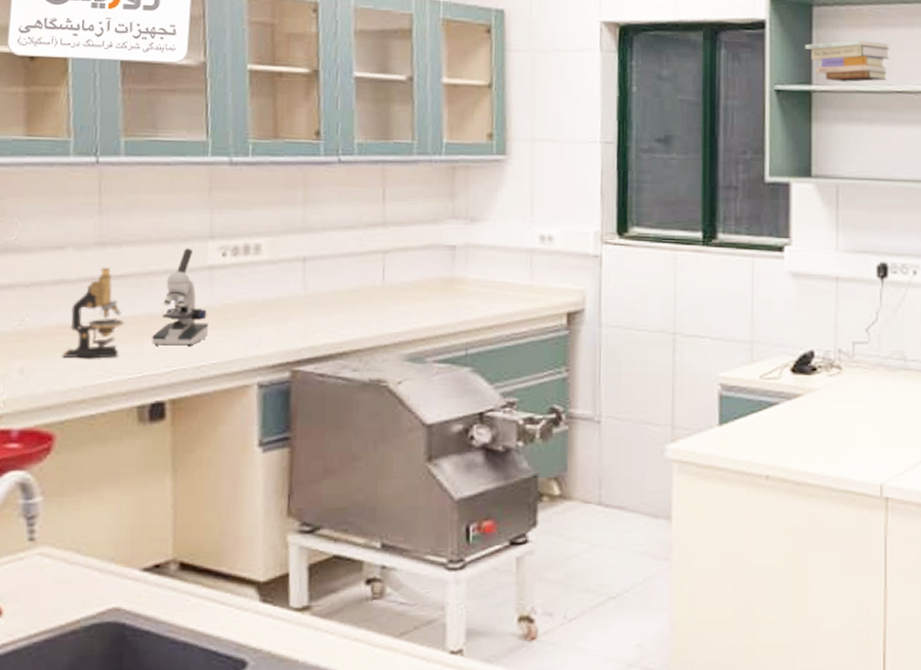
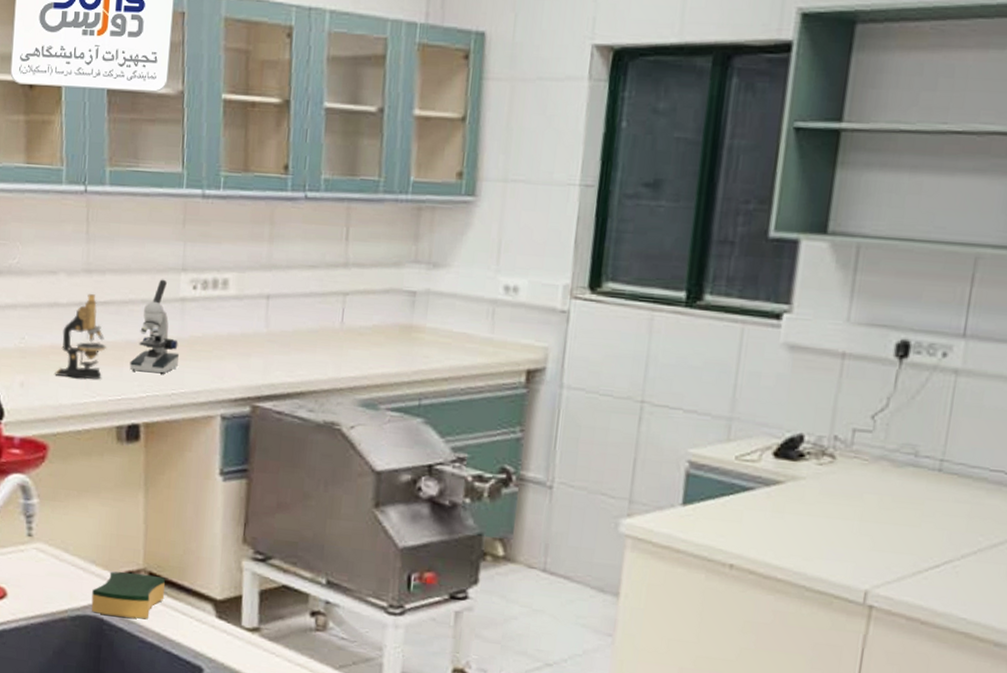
sponge: none [109,565,200,619] -> present [91,571,165,619]
books: present [805,40,889,83] -> none [839,66,952,120]

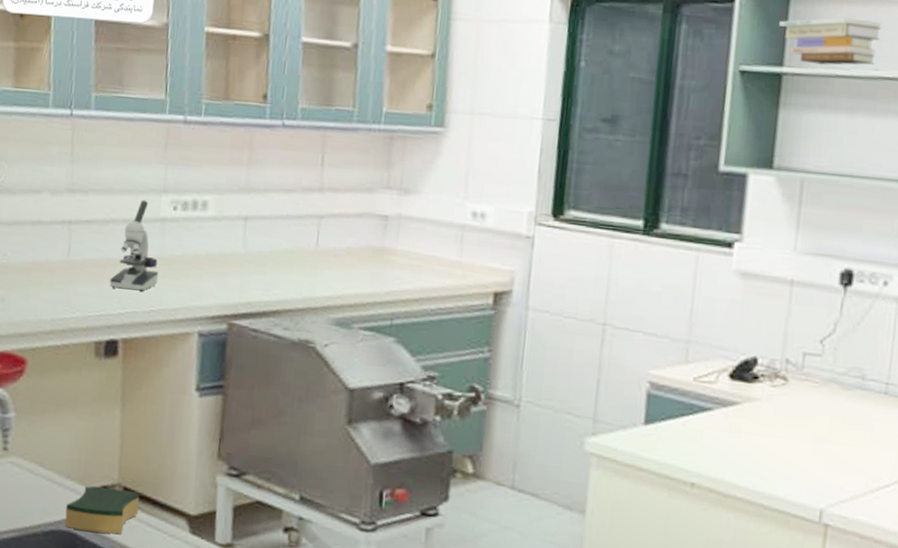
microscope: present [54,293,107,380] -> none [35,212,88,296]
books: none [839,66,952,120] -> present [779,17,881,66]

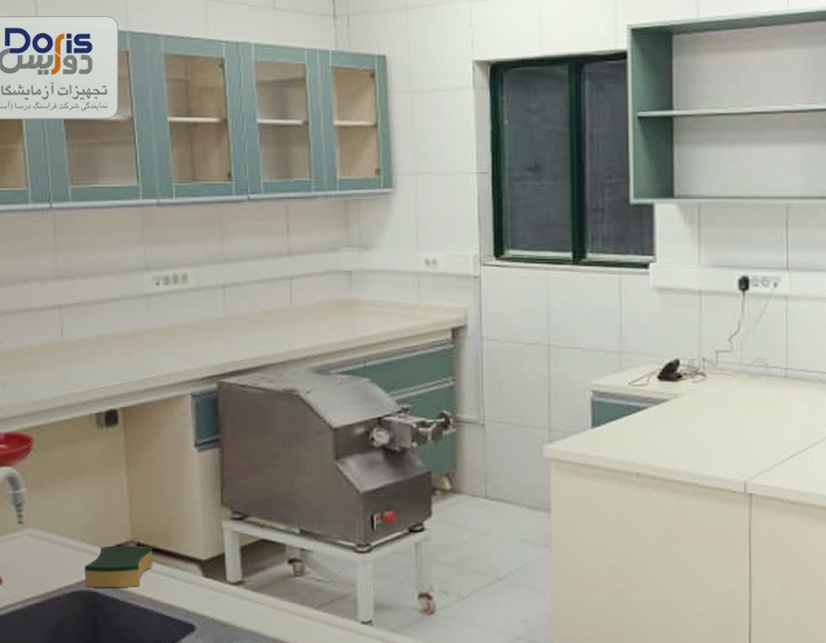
microscope: present [109,200,158,291] -> none [104,279,148,362]
books: present [779,17,881,66] -> none [666,65,748,107]

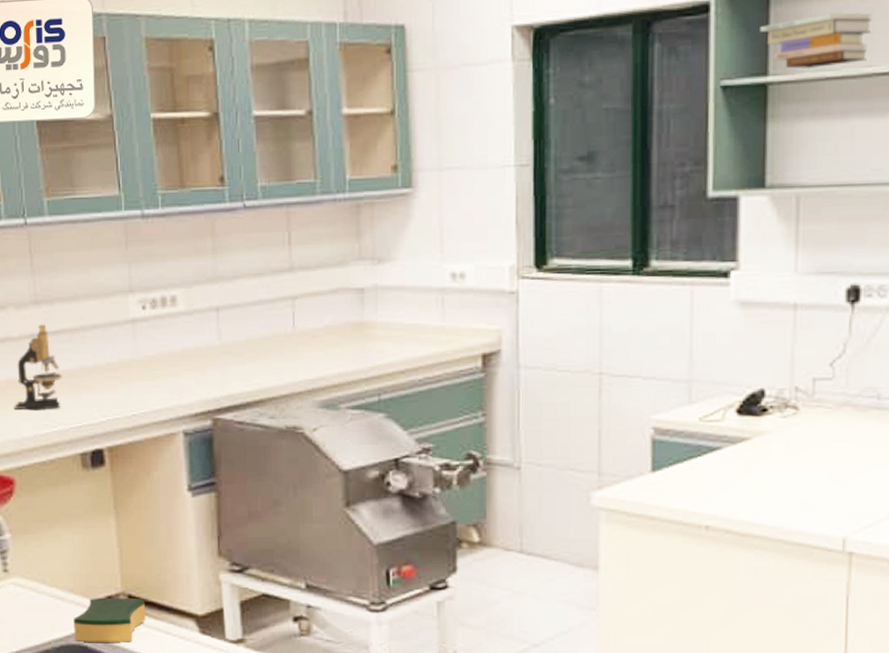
microscope: none [34,297,82,374] -> present [13,324,63,410]
books: none [666,65,748,107] -> present [760,13,871,70]

